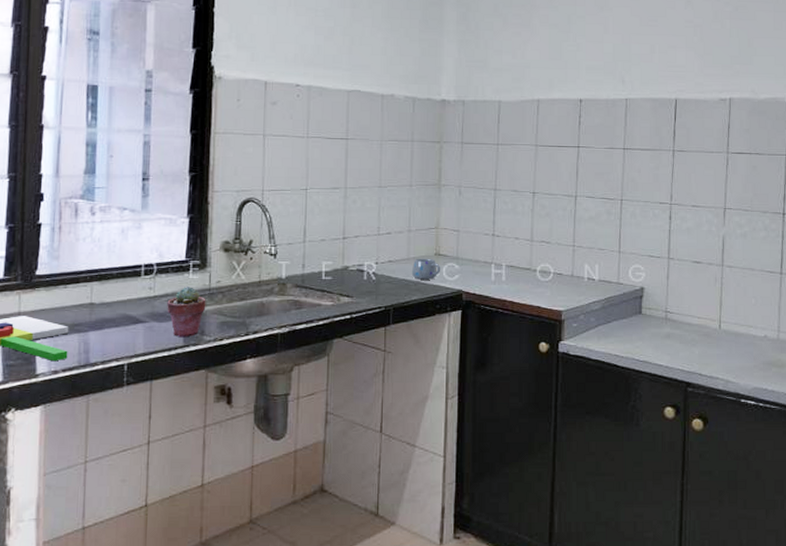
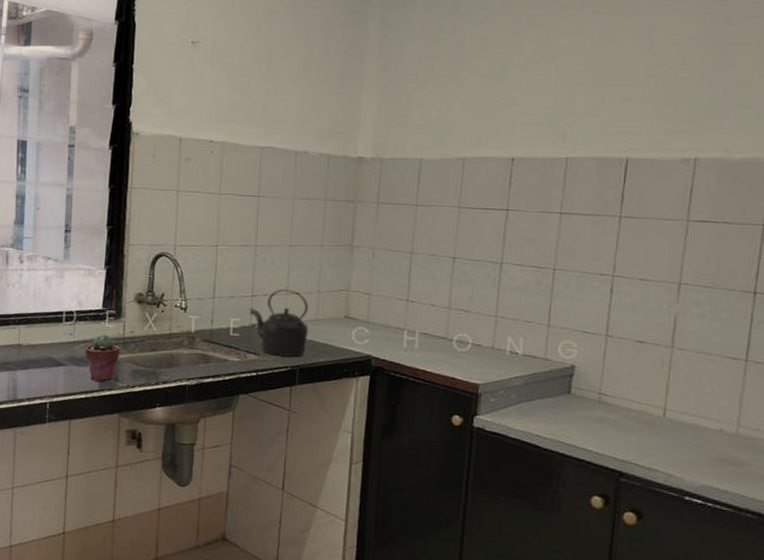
kettle: none [341,230,400,298] -> present [249,289,308,357]
mug: present [412,258,441,280] -> none [320,320,350,343]

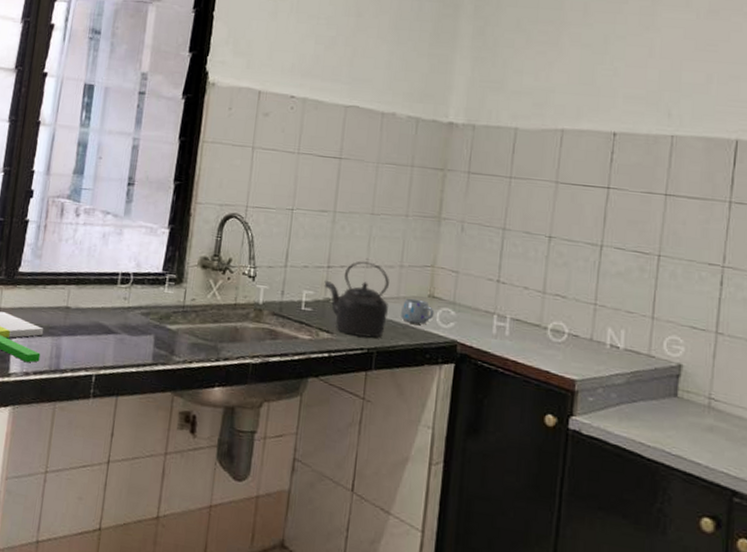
potted succulent: present [85,334,120,383] -> none [139,301,179,355]
mug: none [320,320,350,343] -> present [401,298,435,325]

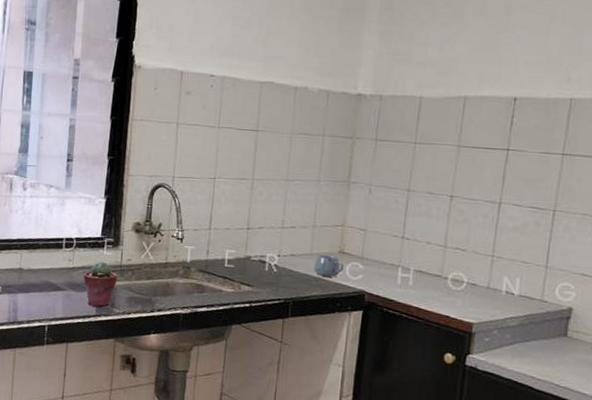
potted succulent: none [139,301,179,355] -> present [83,261,118,308]
kettle: present [324,261,389,338] -> none [244,222,303,290]

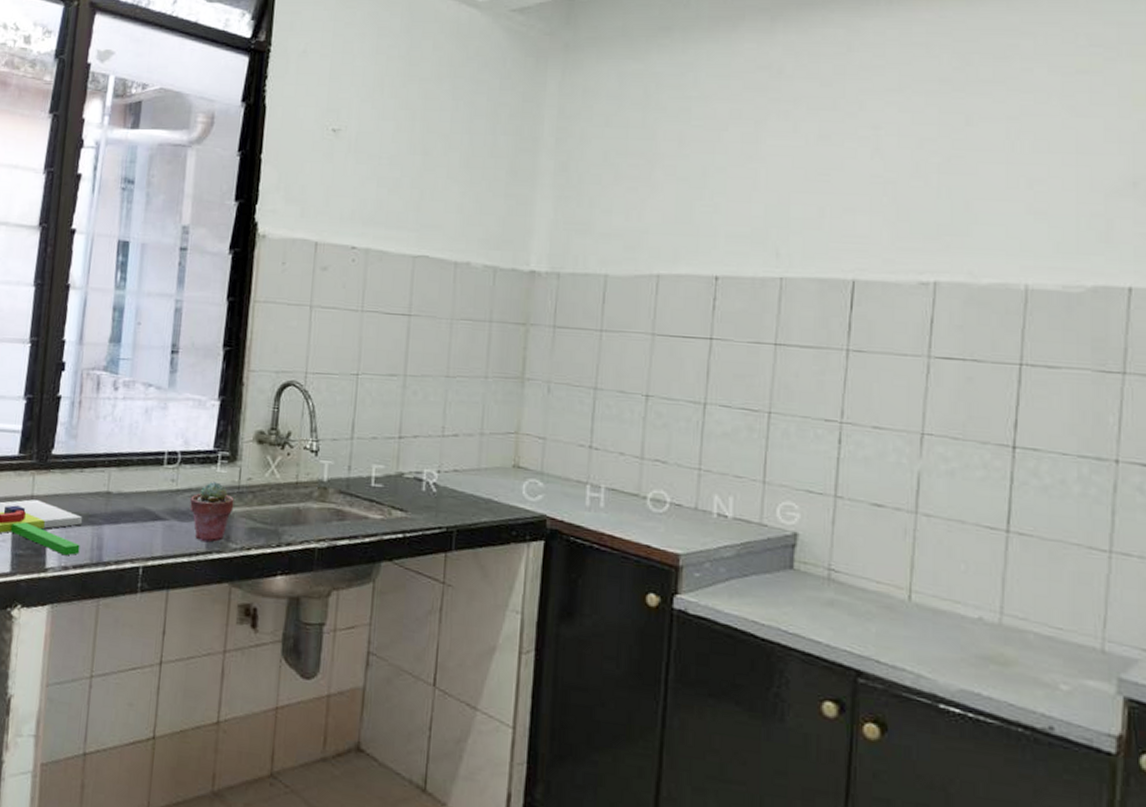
mug: present [314,254,344,277] -> none [483,469,520,498]

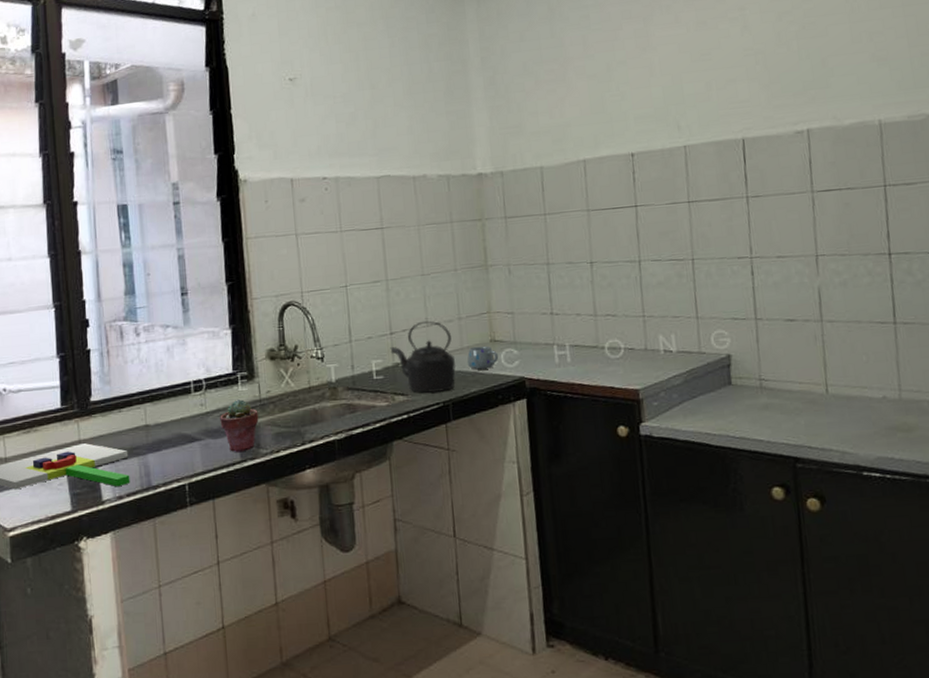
kettle: none [395,429,469,515] -> present [390,320,456,393]
mug: none [483,469,520,498] -> present [467,346,499,370]

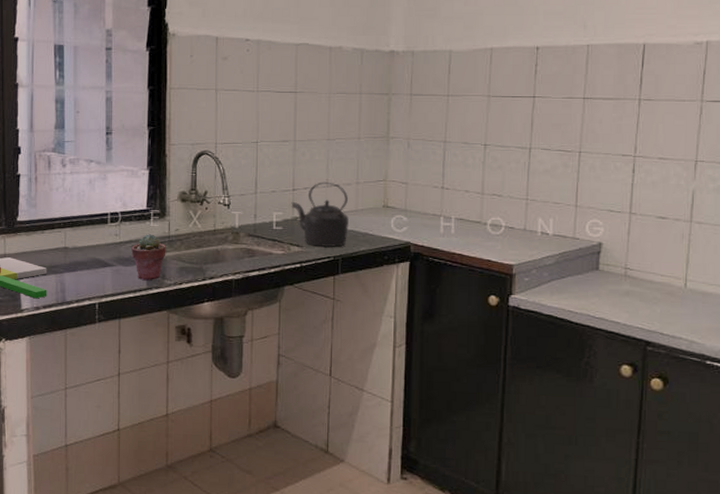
mug: present [467,346,499,370] -> none [360,210,389,231]

